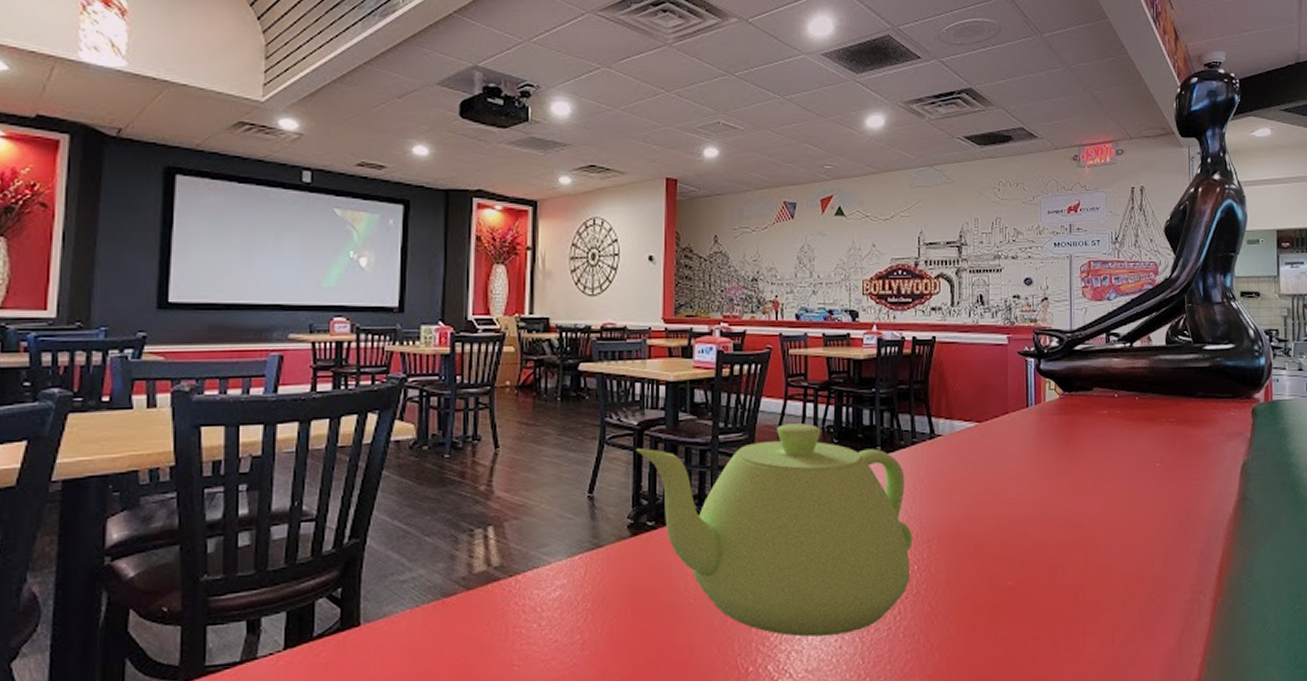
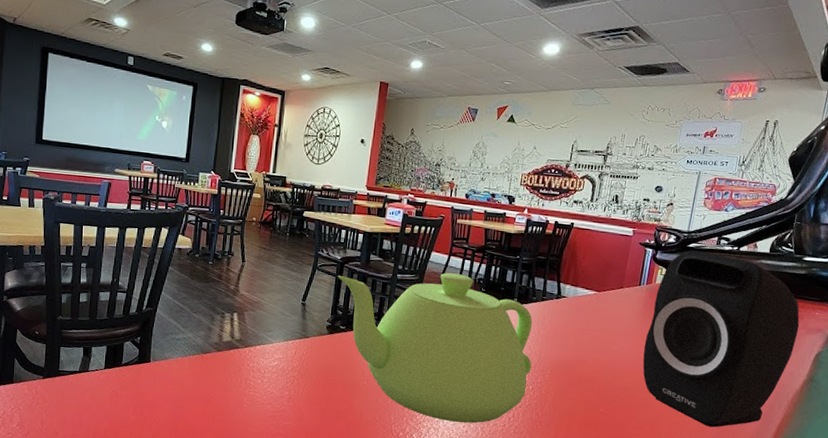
speaker: none [1046,353,1217,582] -> present [642,250,800,428]

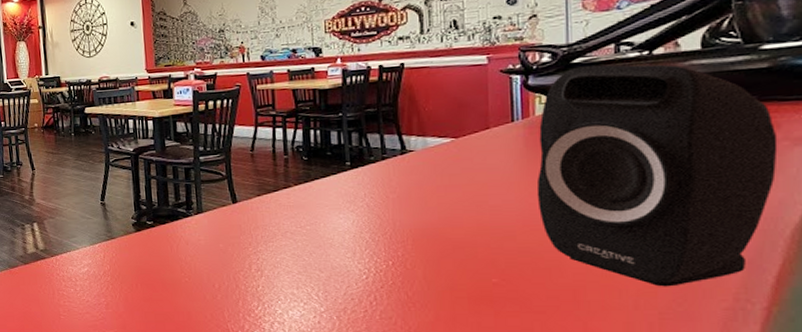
teapot: present [338,273,533,423] -> none [134,145,387,312]

